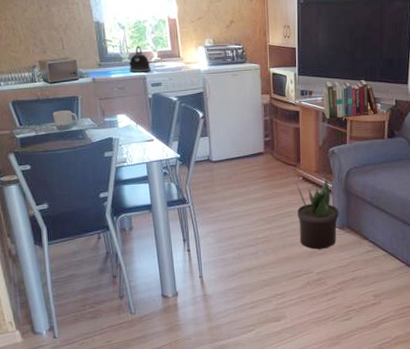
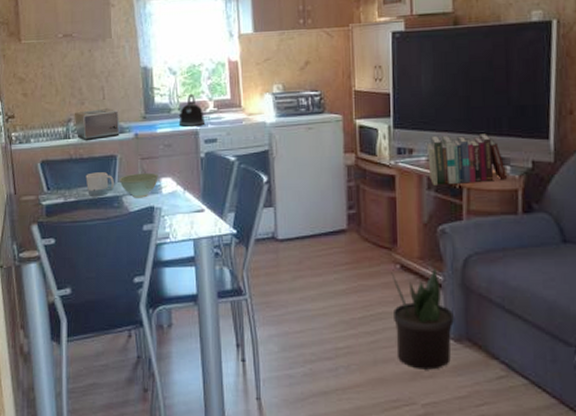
bowl: none [82,110,115,131] -> present [119,172,159,198]

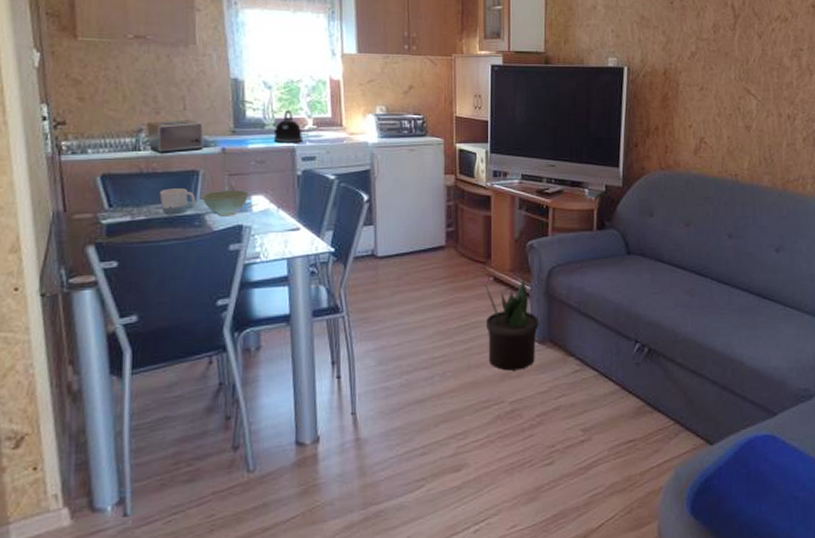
books: present [427,134,508,186] -> none [520,160,586,206]

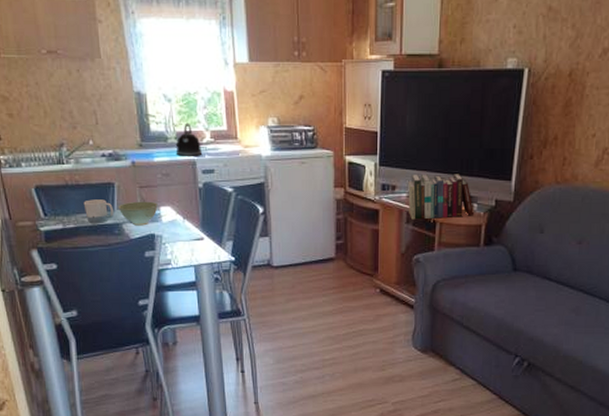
toaster: present [147,120,204,154] -> none [67,134,116,168]
planter: present [485,279,539,371] -> none [372,292,422,375]
books: none [520,160,586,206] -> present [408,173,475,220]

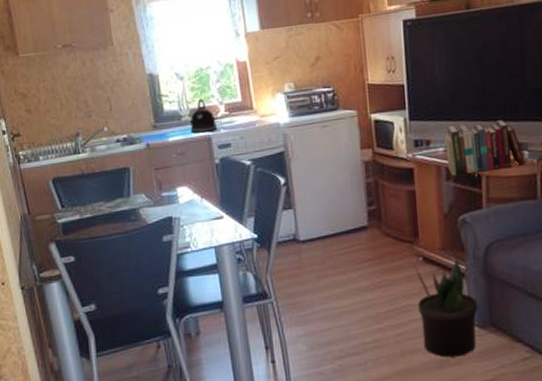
mug: present [83,199,115,224] -> none [99,185,131,212]
bowl: present [118,201,158,226] -> none [134,182,174,210]
planter: none [372,292,422,375] -> present [414,258,478,357]

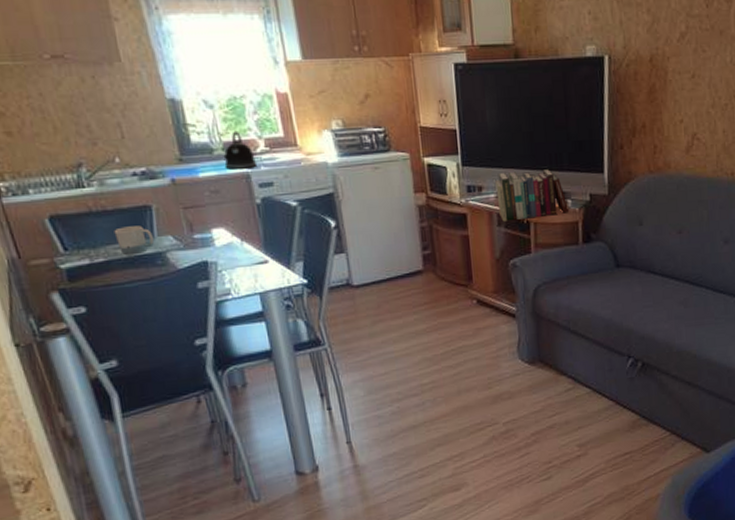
mug: none [99,185,131,212] -> present [114,226,155,256]
planter: present [414,258,478,357] -> none [468,300,528,393]

